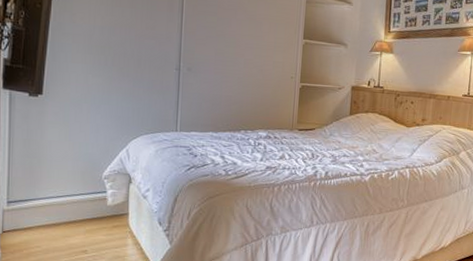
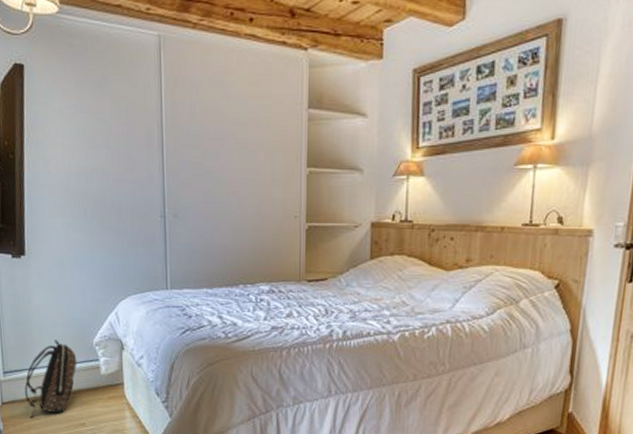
backpack: none [28,172,85,245] -> present [25,340,77,418]

